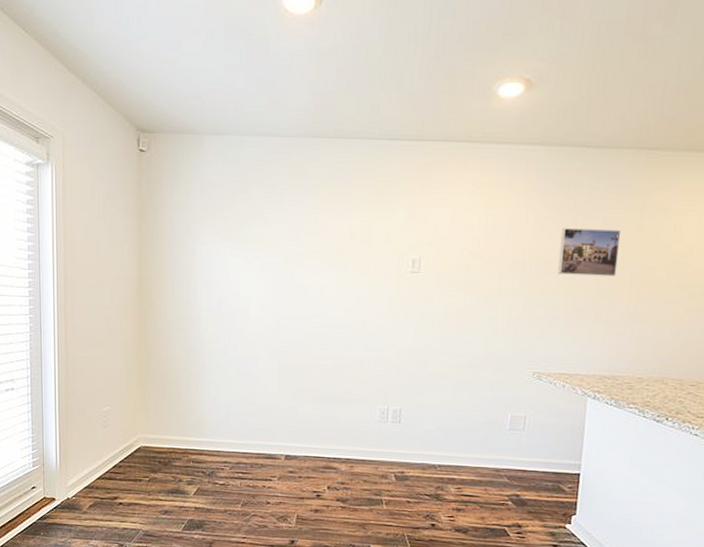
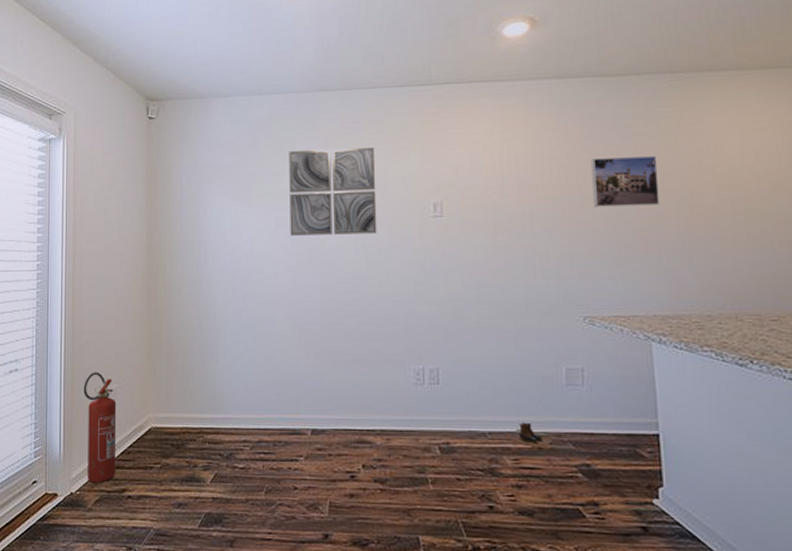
fire extinguisher: none [77,395,109,491] -> present [83,372,117,483]
wall art: none [276,197,362,284] -> present [289,148,377,236]
boots: none [453,458,492,481] -> present [507,422,554,449]

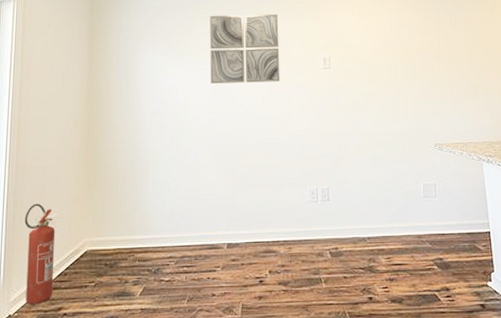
boots: present [507,422,554,449] -> none [381,228,416,249]
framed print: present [590,156,660,207] -> none [436,25,484,62]

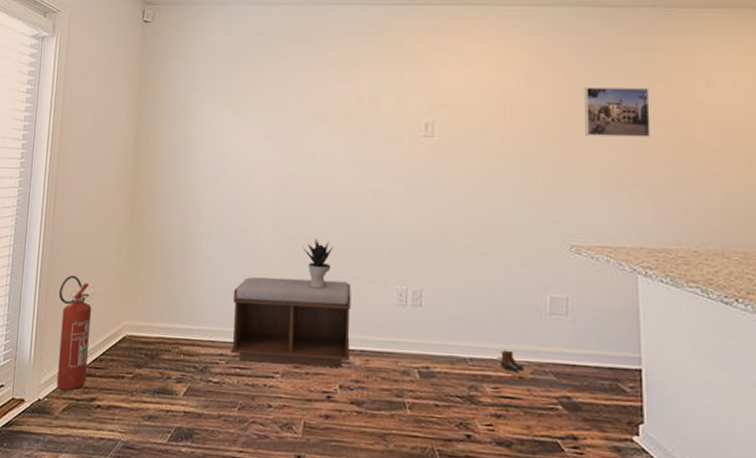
bench: none [178,187,276,261] -> present [230,277,351,367]
wall art: present [210,15,280,84] -> none [279,63,369,150]
potted plant: none [233,154,258,195] -> present [302,238,333,289]
boots: none [381,228,416,249] -> present [488,350,535,379]
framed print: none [436,25,484,62] -> present [583,87,651,137]

